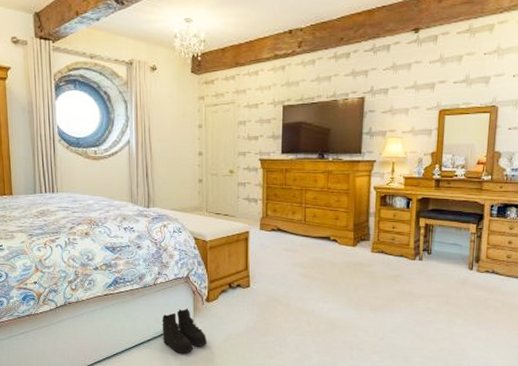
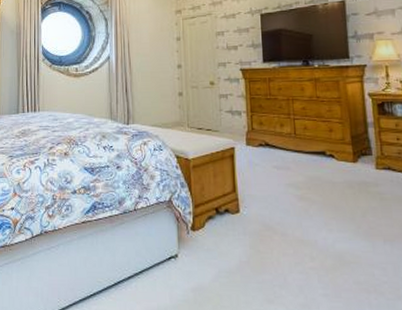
boots: present [162,308,208,353] -> none [143,238,195,295]

